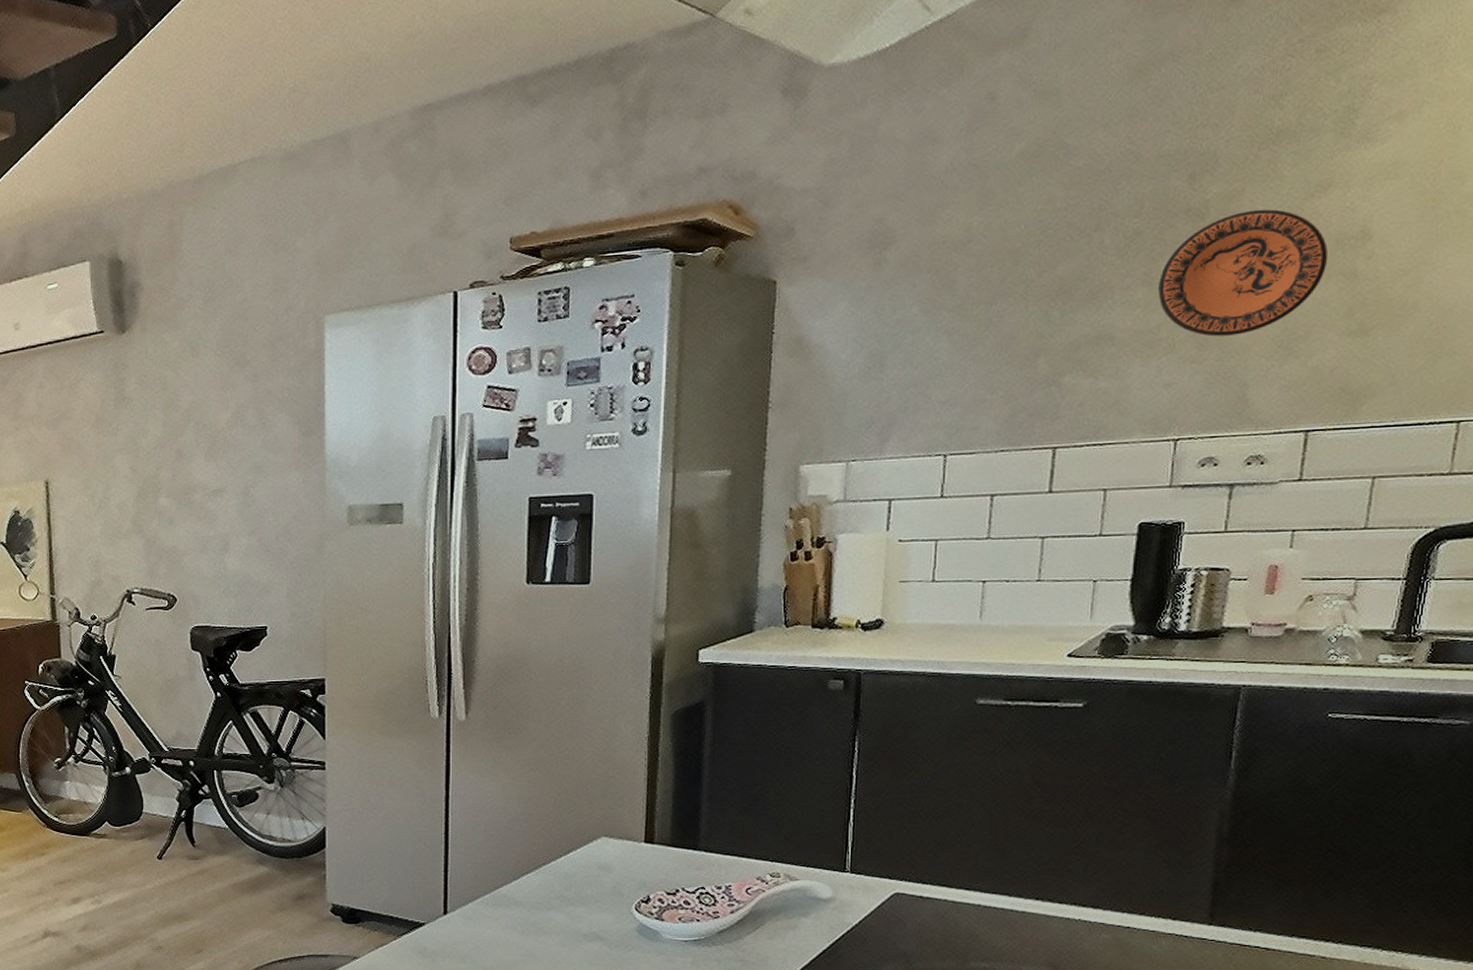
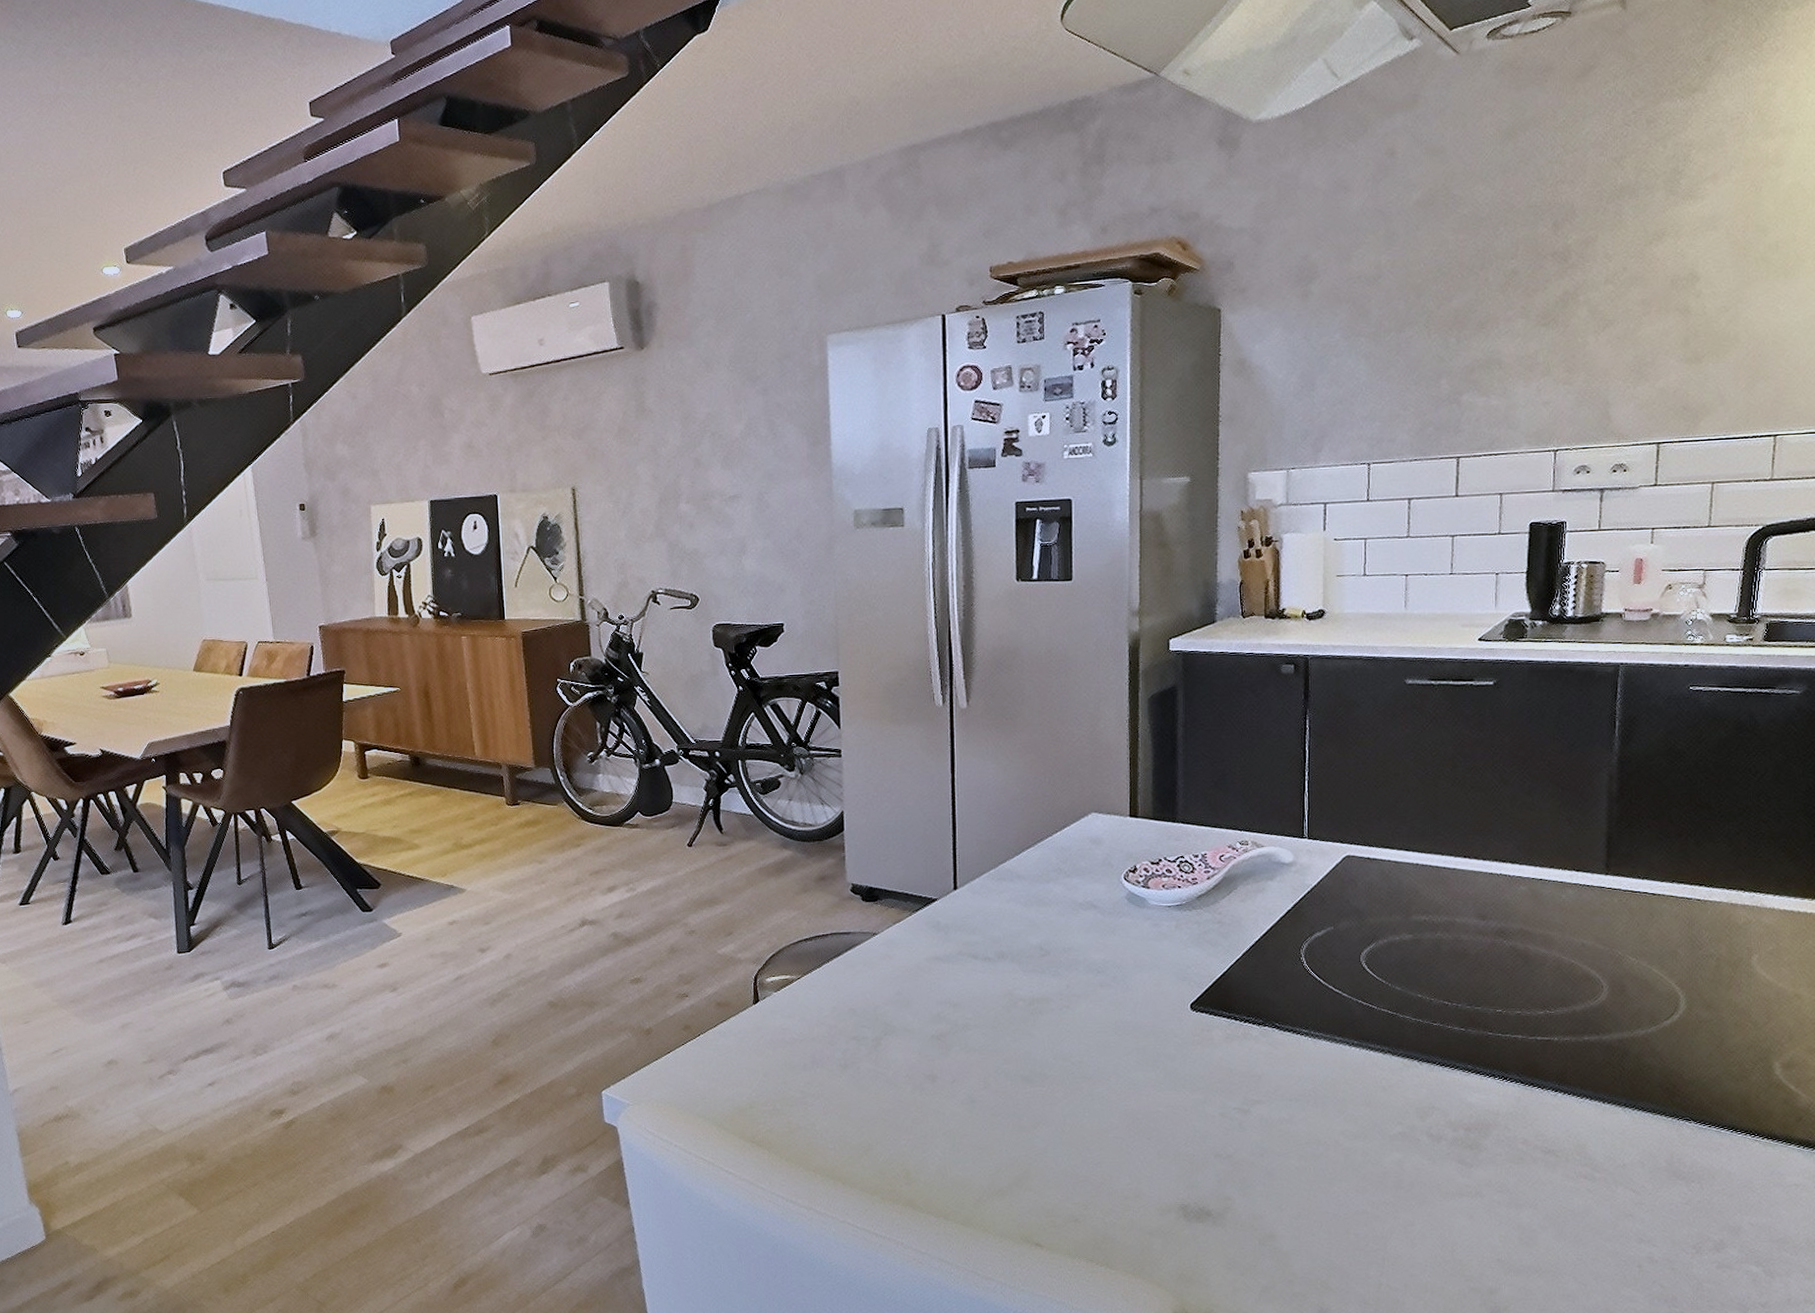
decorative plate: present [1158,209,1329,337] -> none [1534,253,1666,362]

